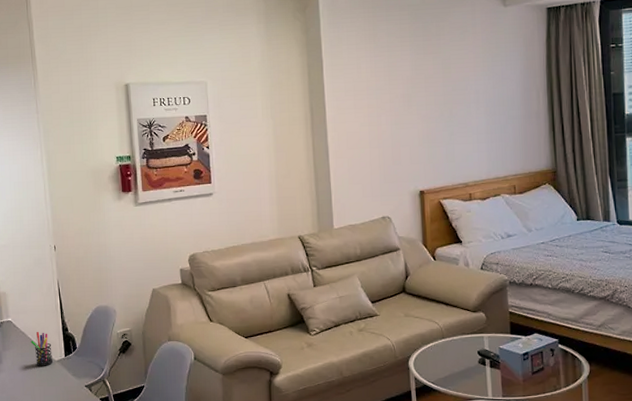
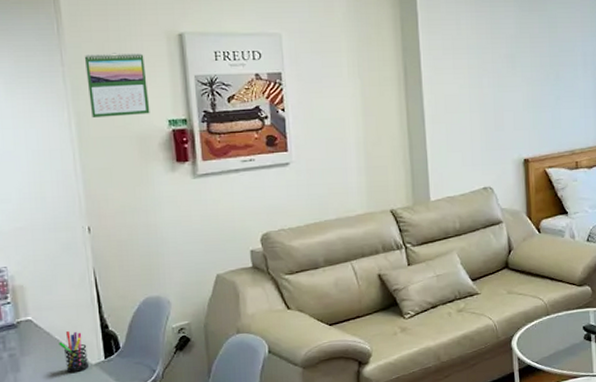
calendar: none [53,101,102,155] -> present [84,53,150,117]

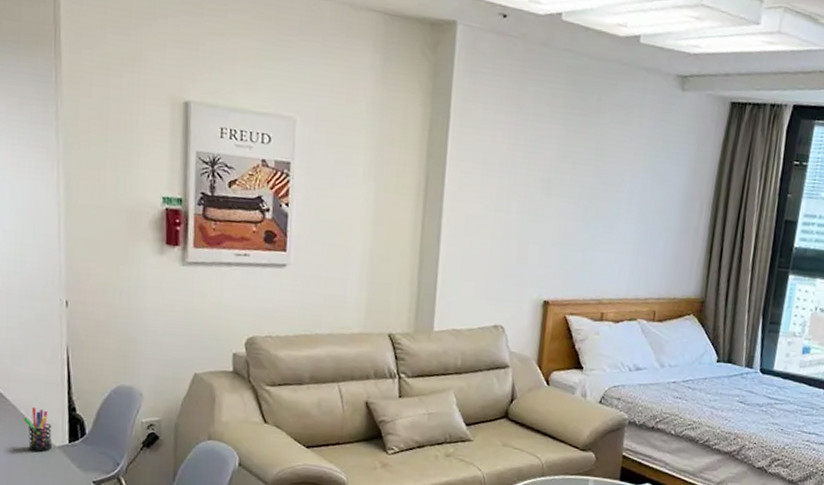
calendar: present [84,53,150,117] -> none [80,111,145,187]

